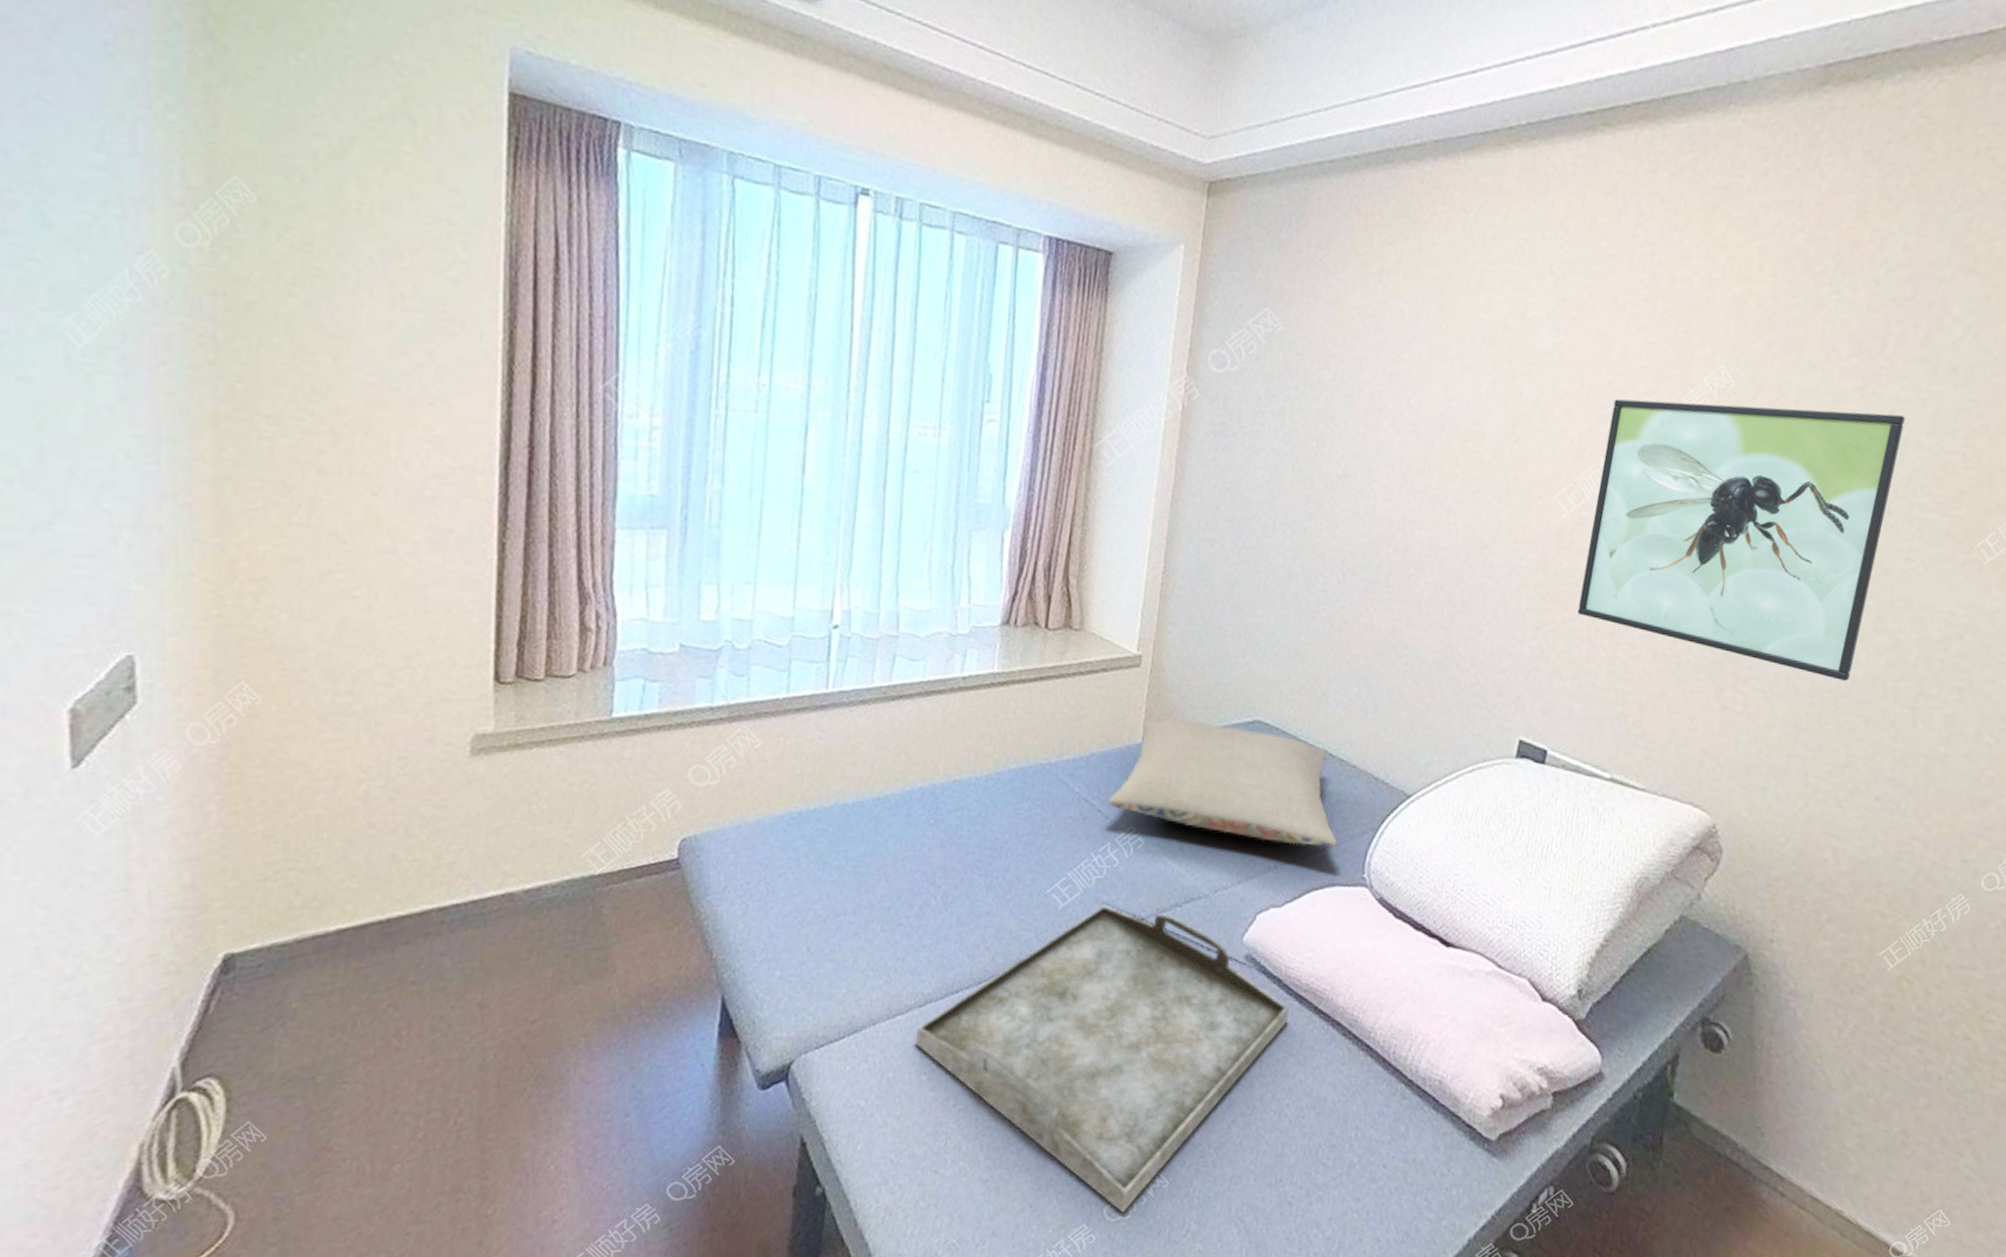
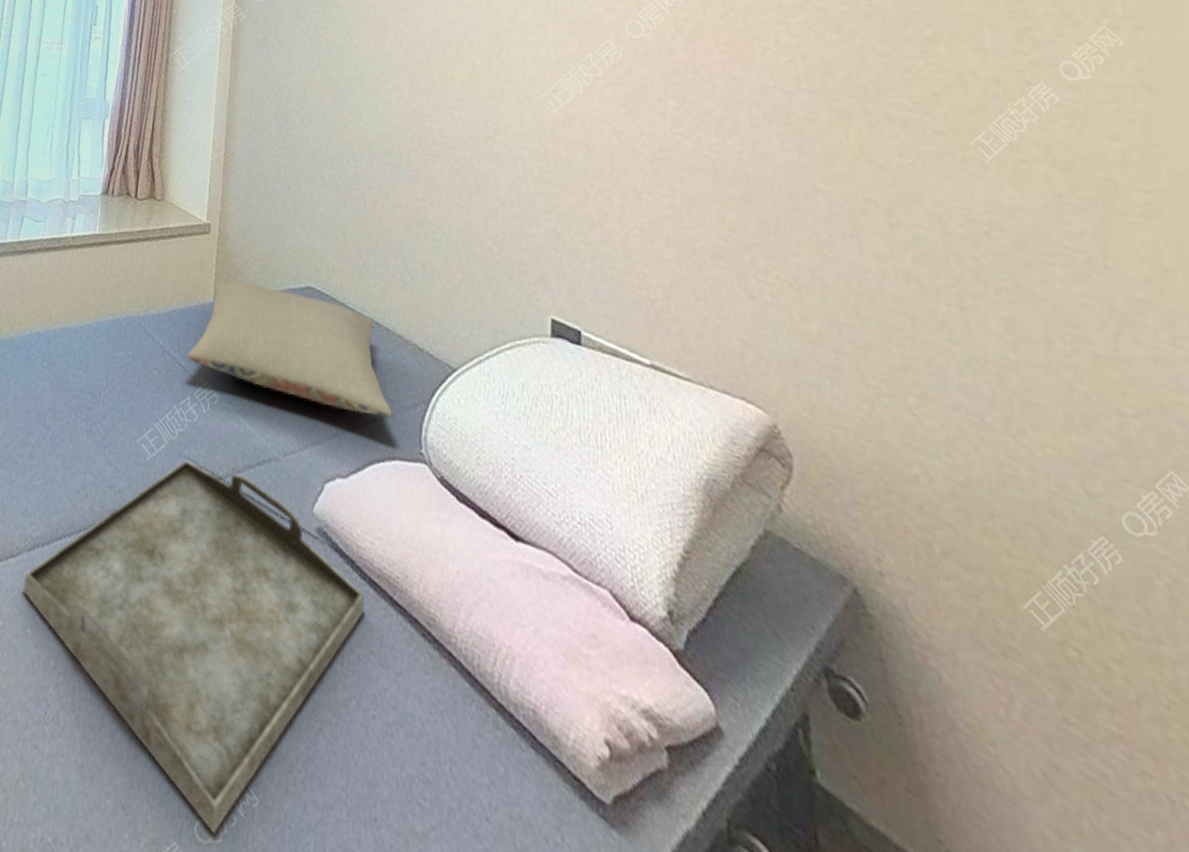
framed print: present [1577,399,1906,681] -> none [579,16,878,275]

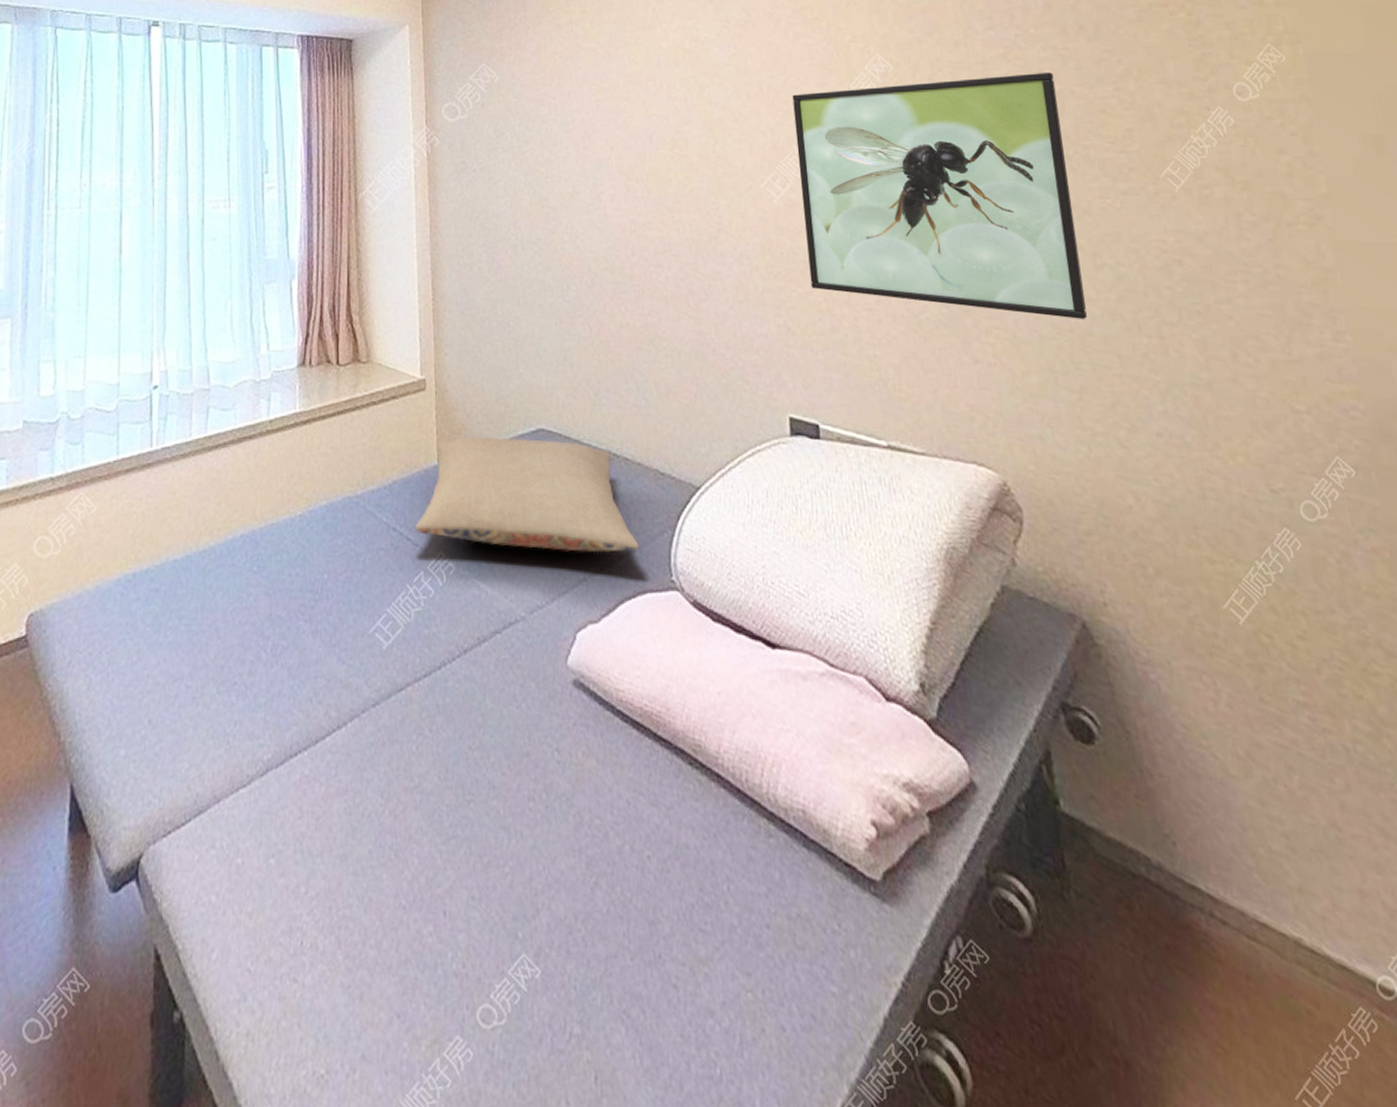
serving tray: present [23,460,364,834] -> none [261,640,629,1016]
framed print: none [579,16,878,275] -> present [792,73,1087,319]

